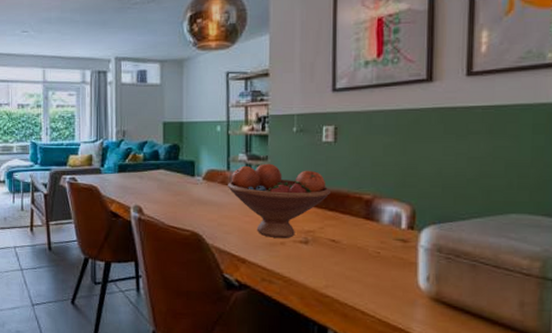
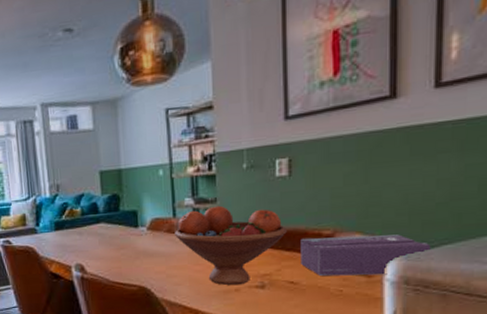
tissue box: none [342,200,462,242] -> present [301,234,431,276]

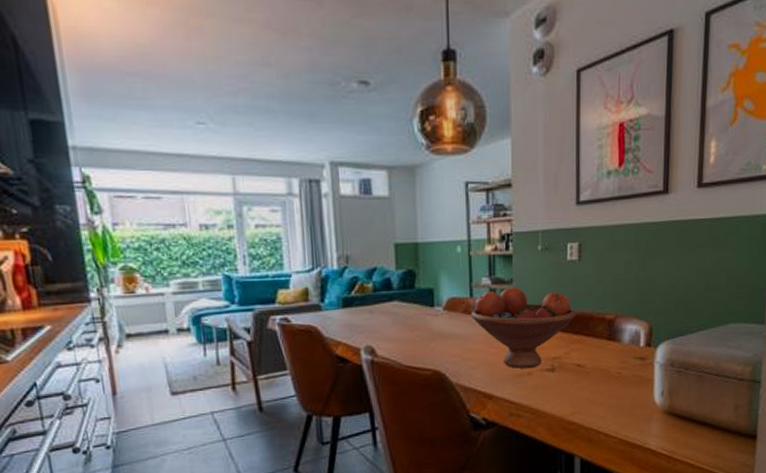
tissue box: present [301,234,431,276] -> none [587,320,691,359]

